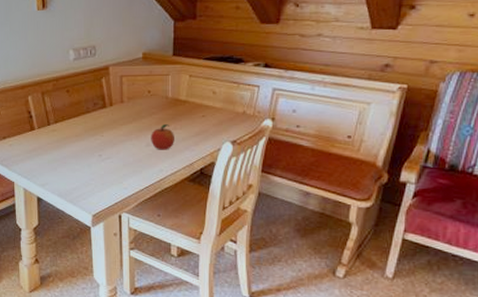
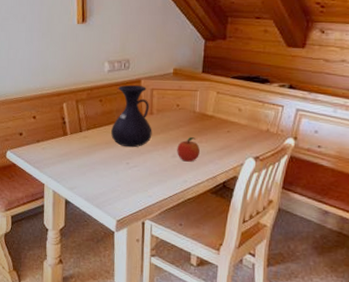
vase: none [81,72,124,139] -> present [111,84,152,148]

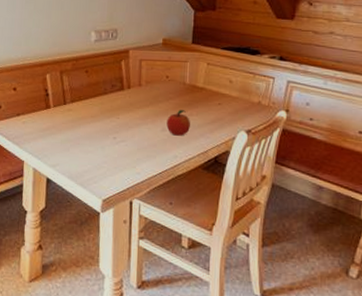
vase: present [111,84,152,148] -> none [97,55,141,121]

